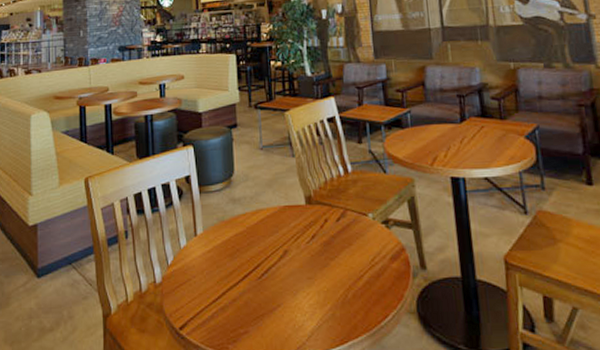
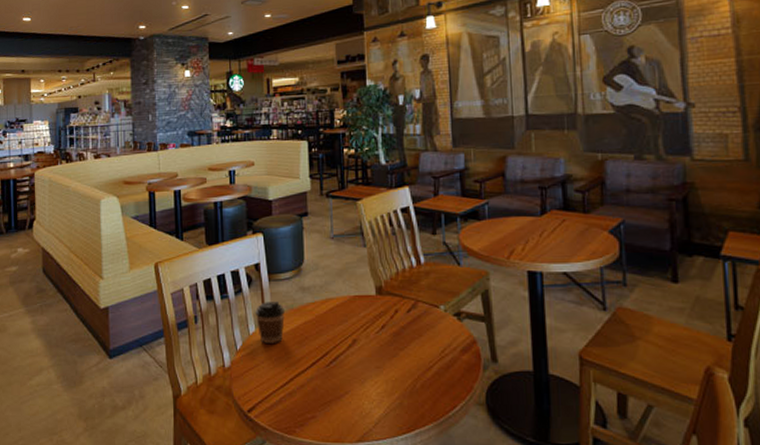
coffee cup: none [186,213,216,257] -> present [255,300,285,343]

